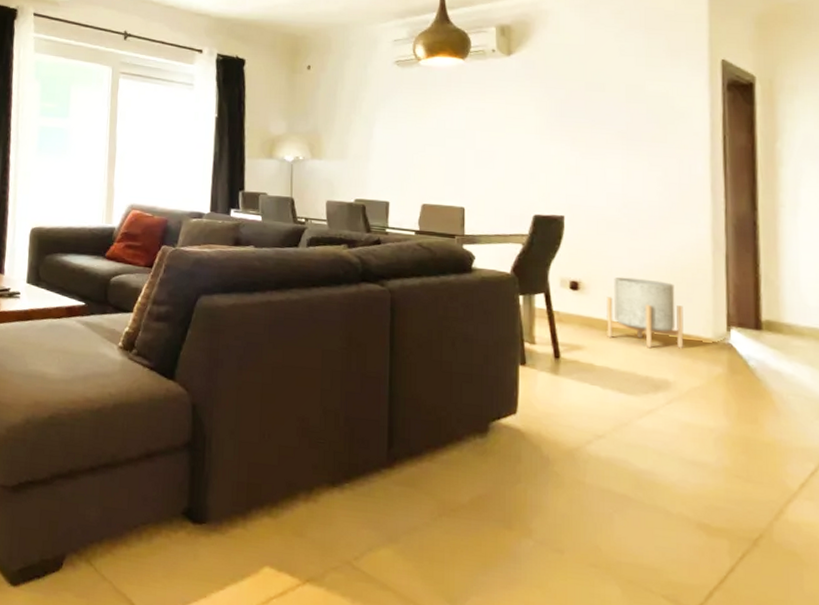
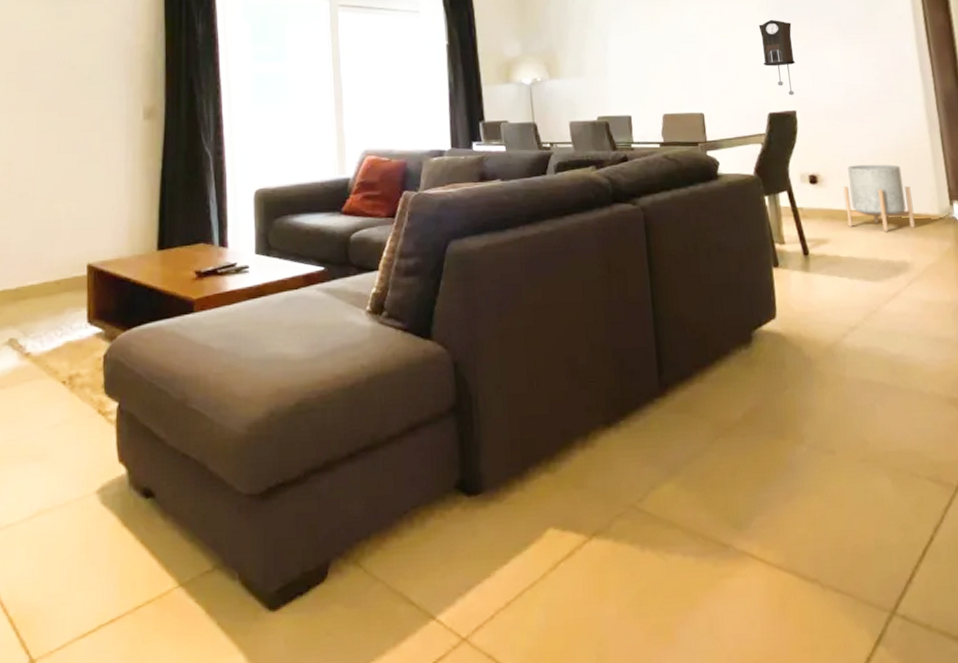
pendulum clock: none [534,124,570,201] -> present [758,20,795,96]

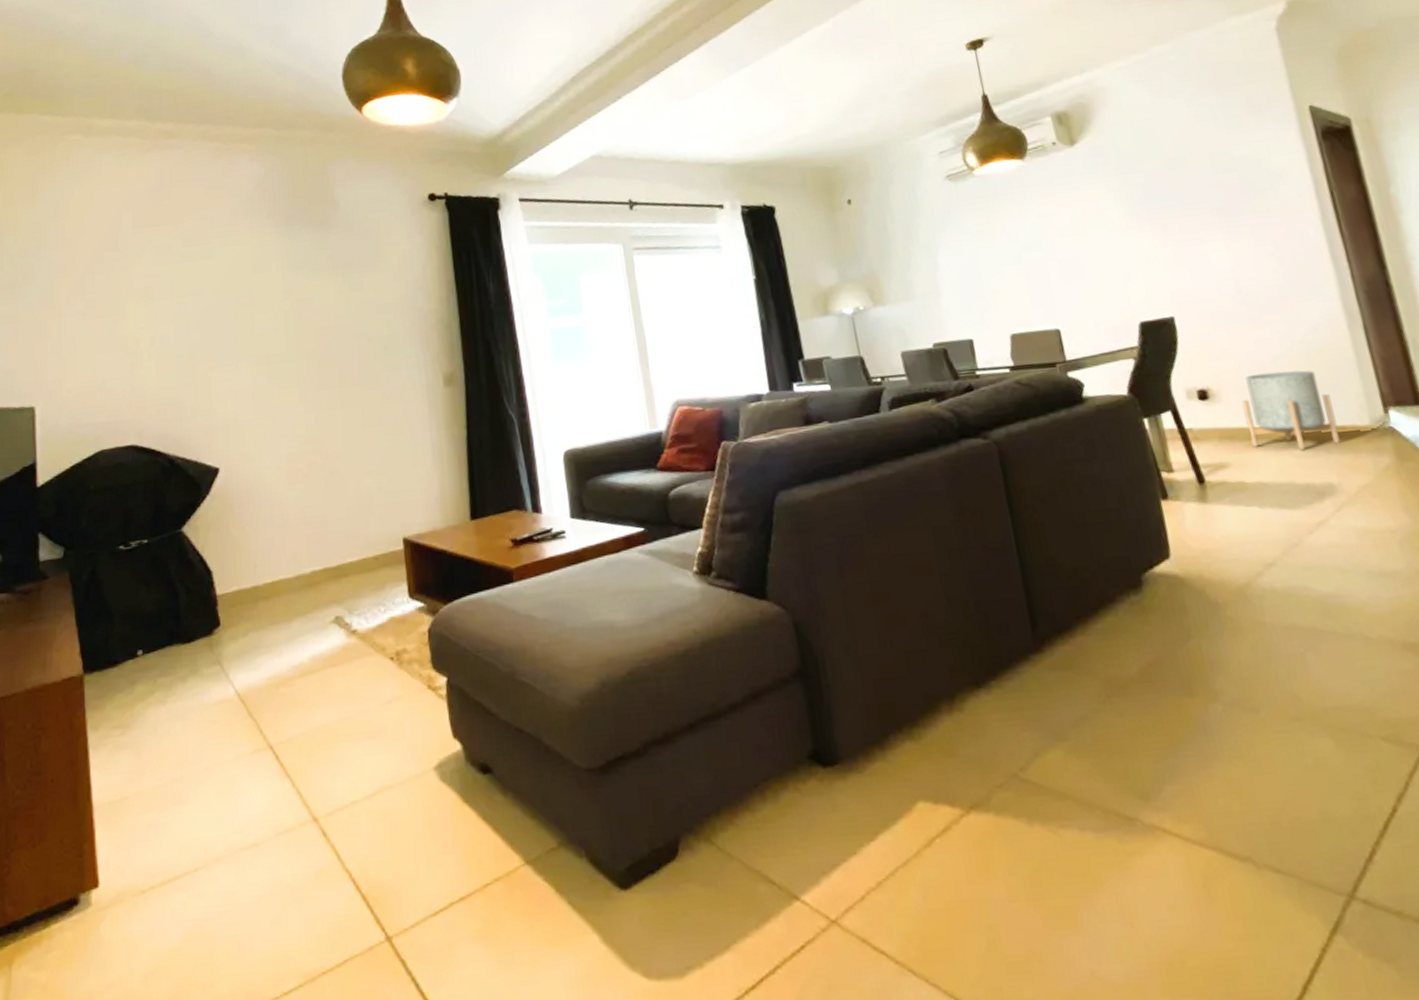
pendulum clock: present [758,20,795,96] -> none [1118,214,1170,300]

